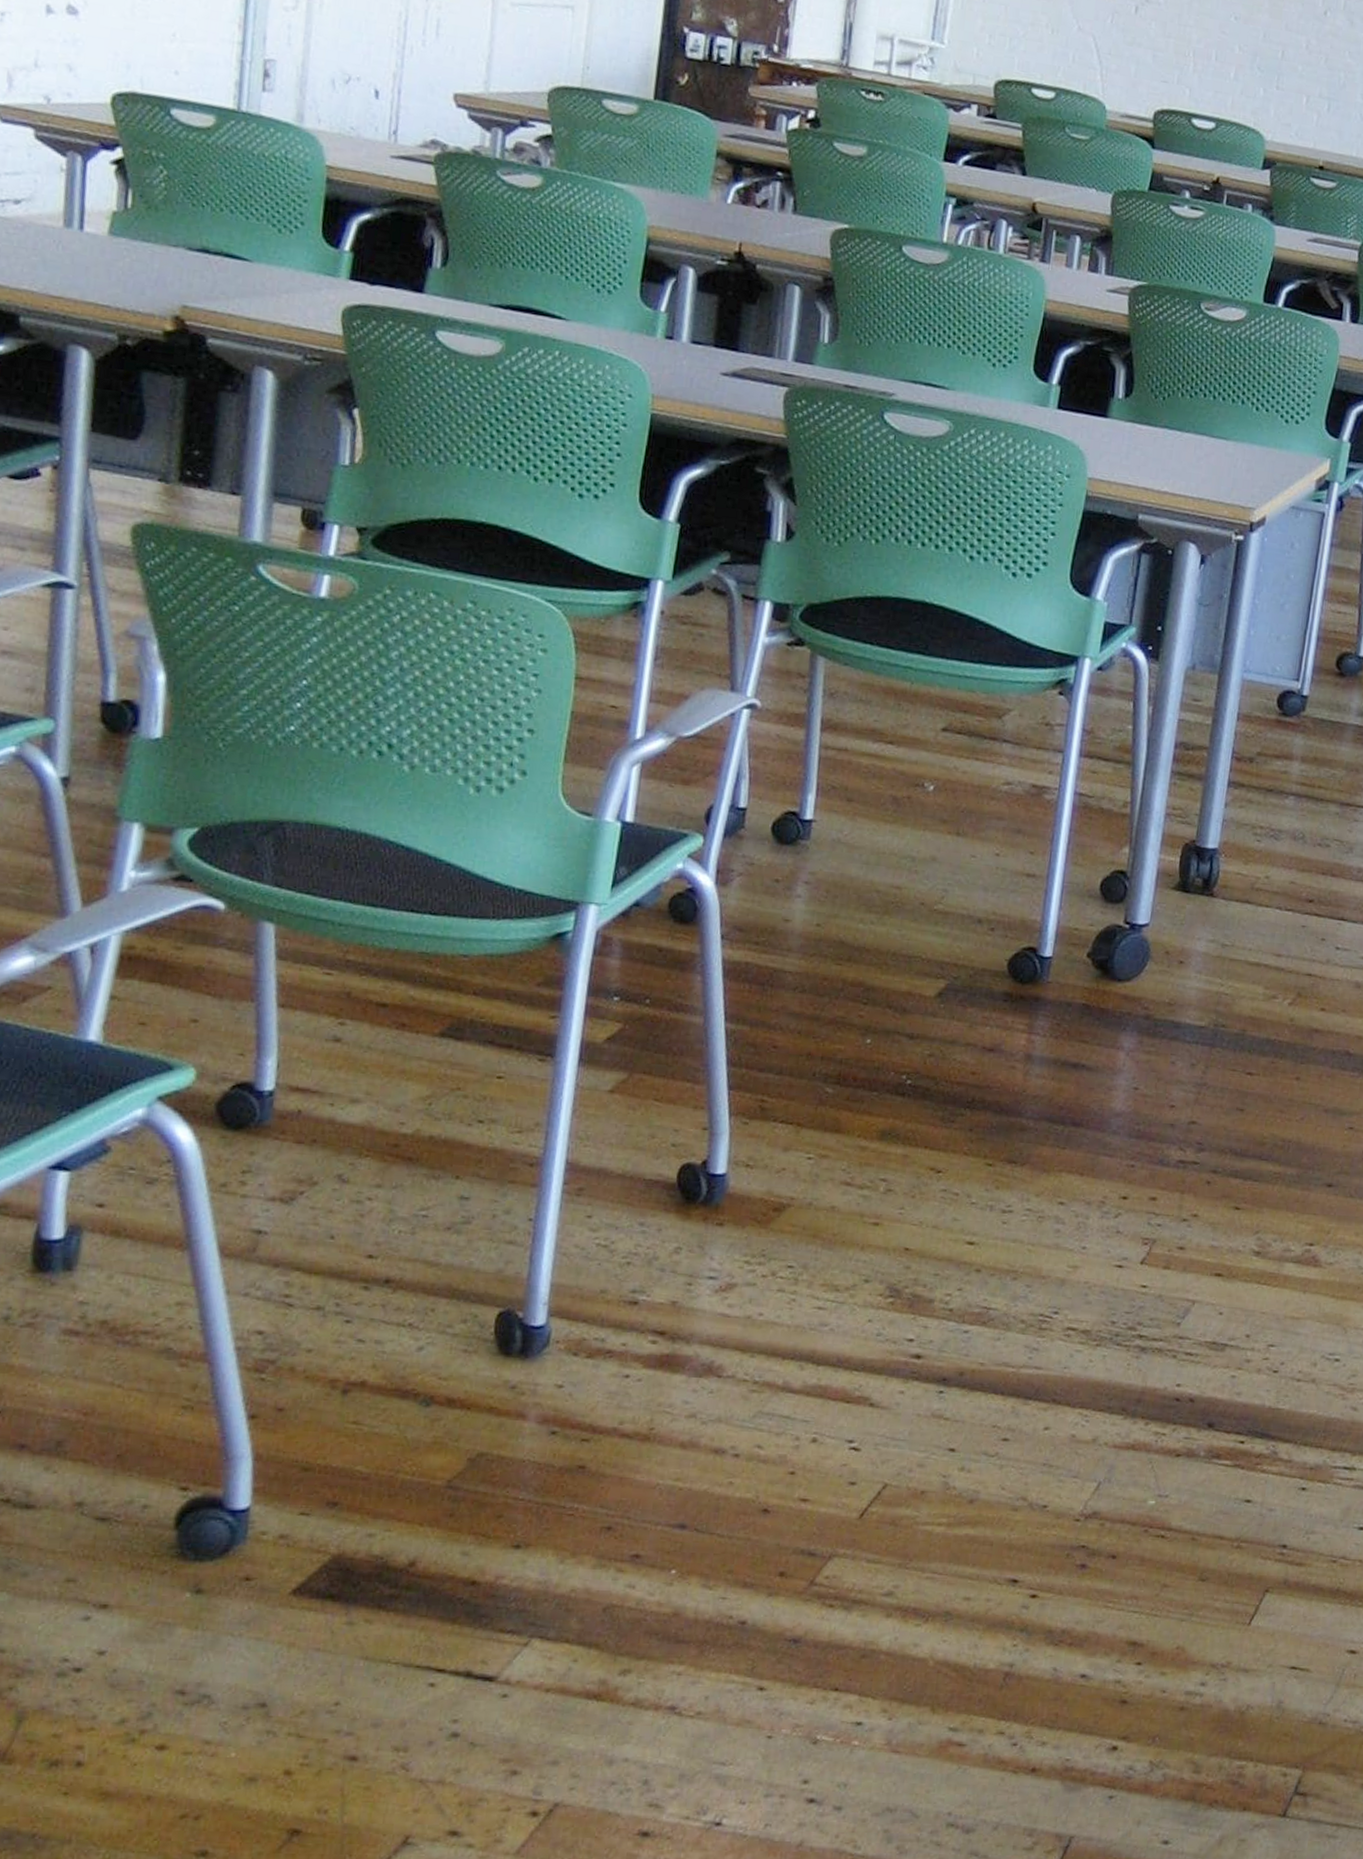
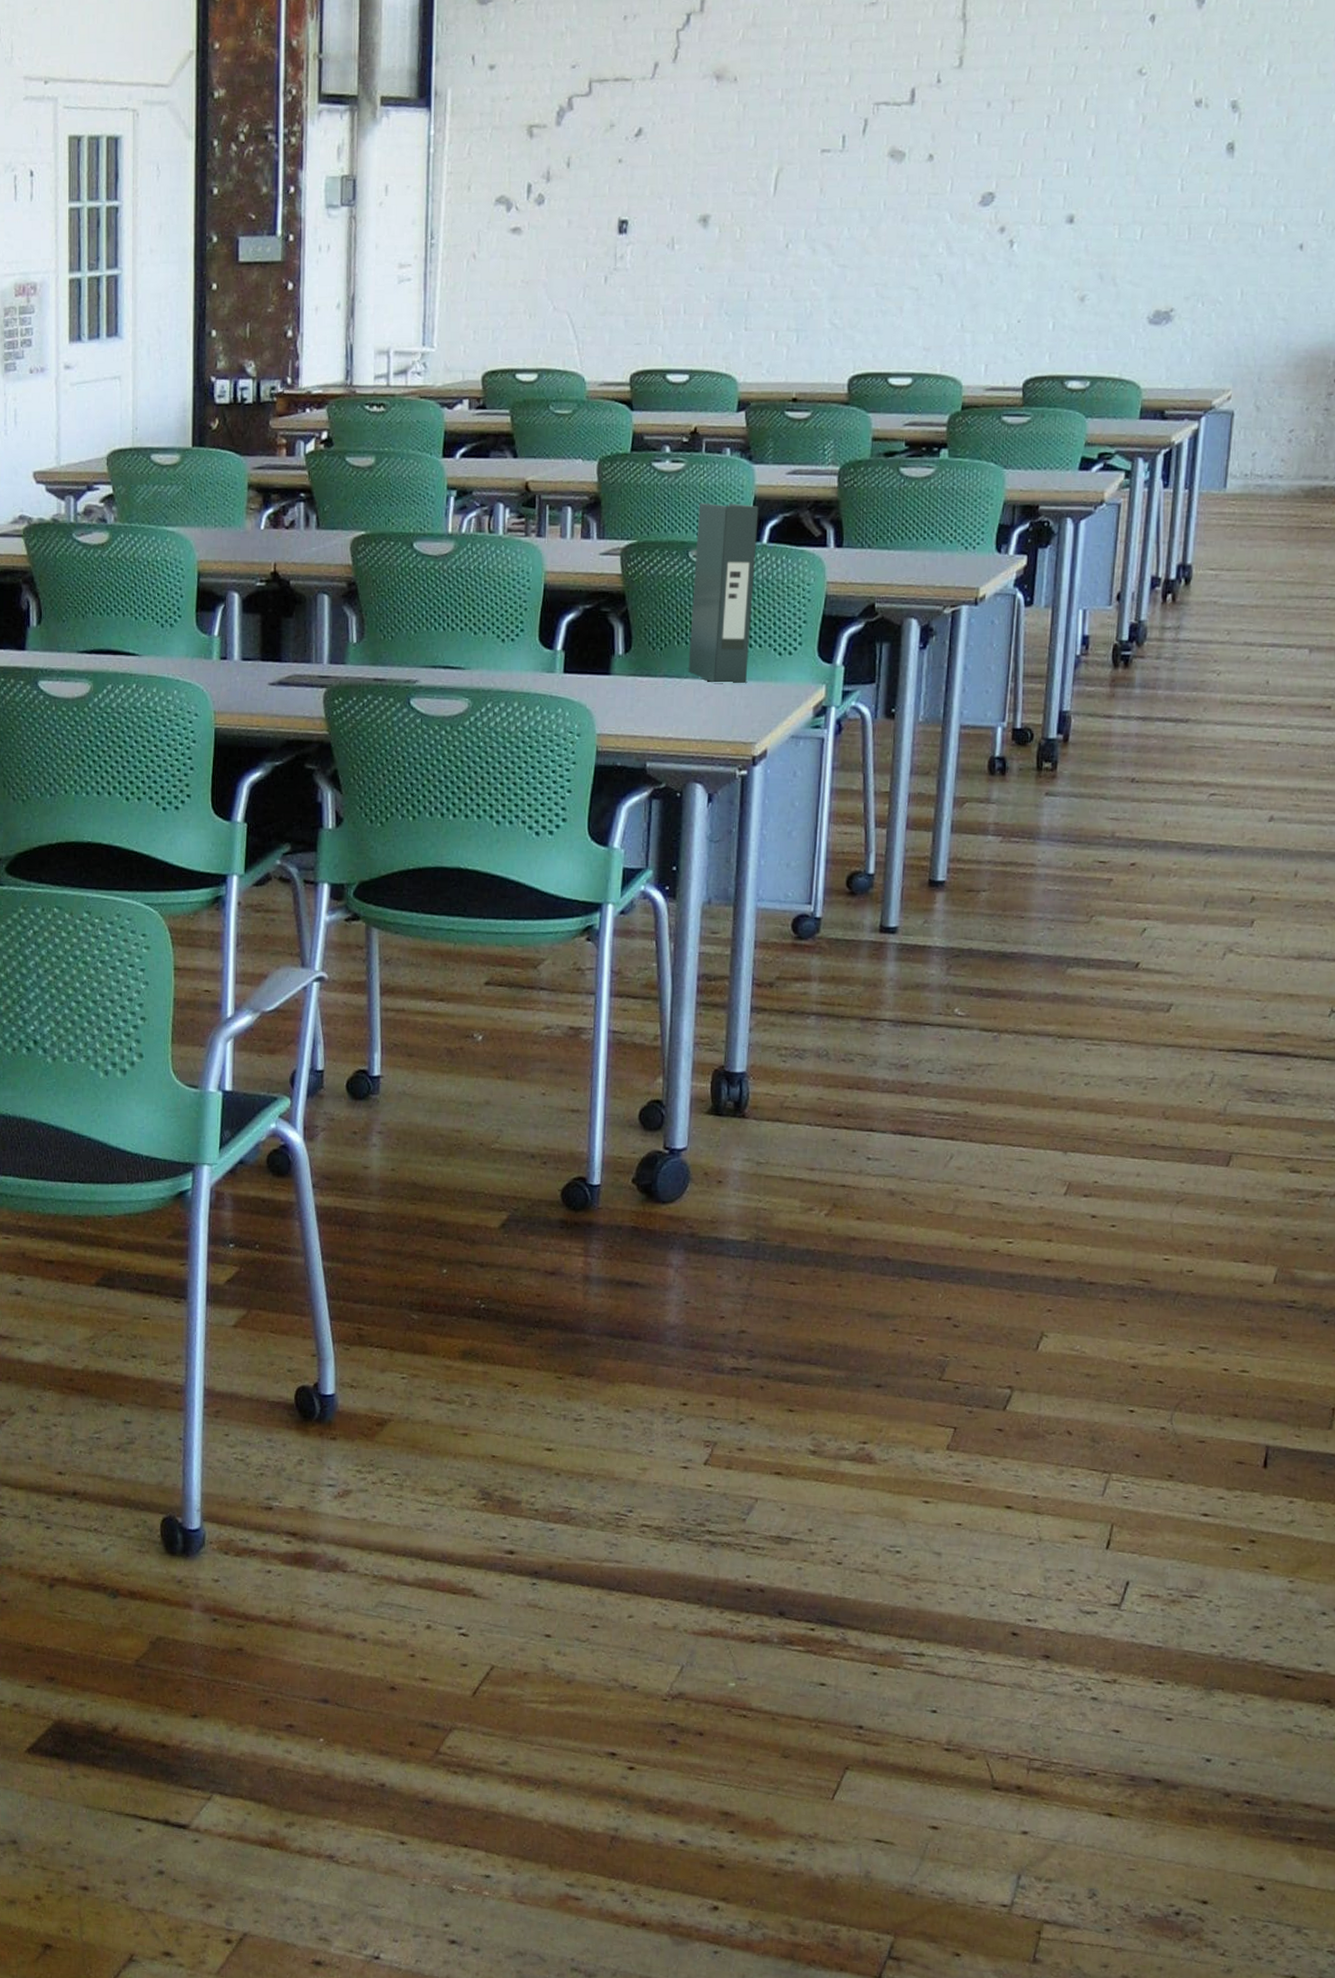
binder: none [1190,254,1277,447] -> present [688,502,759,684]

